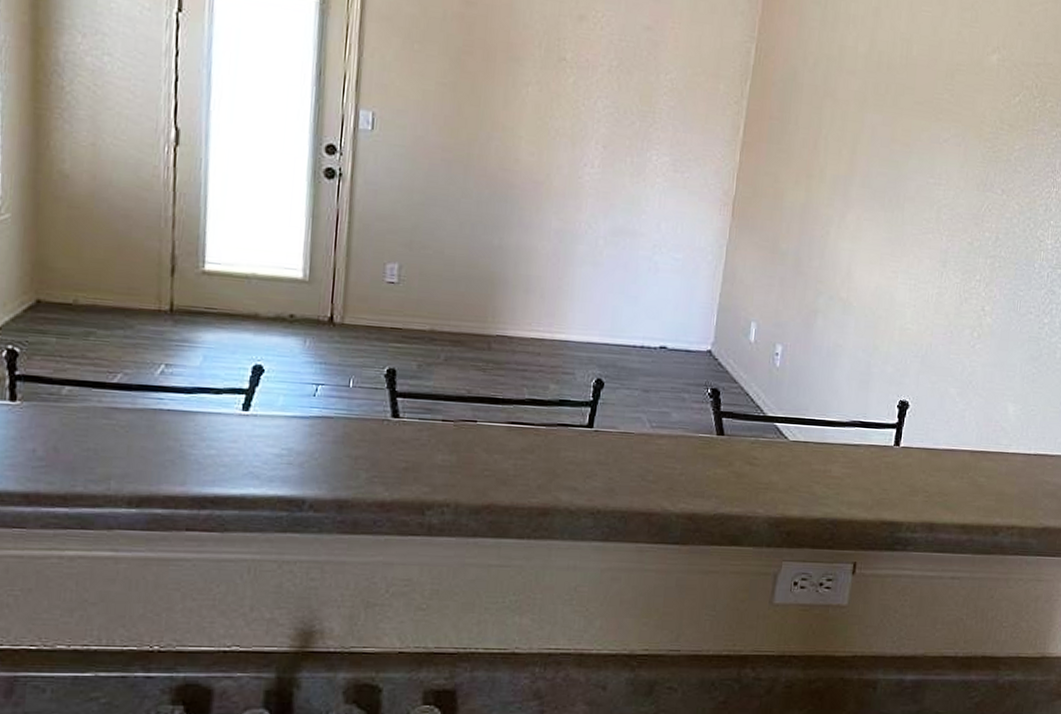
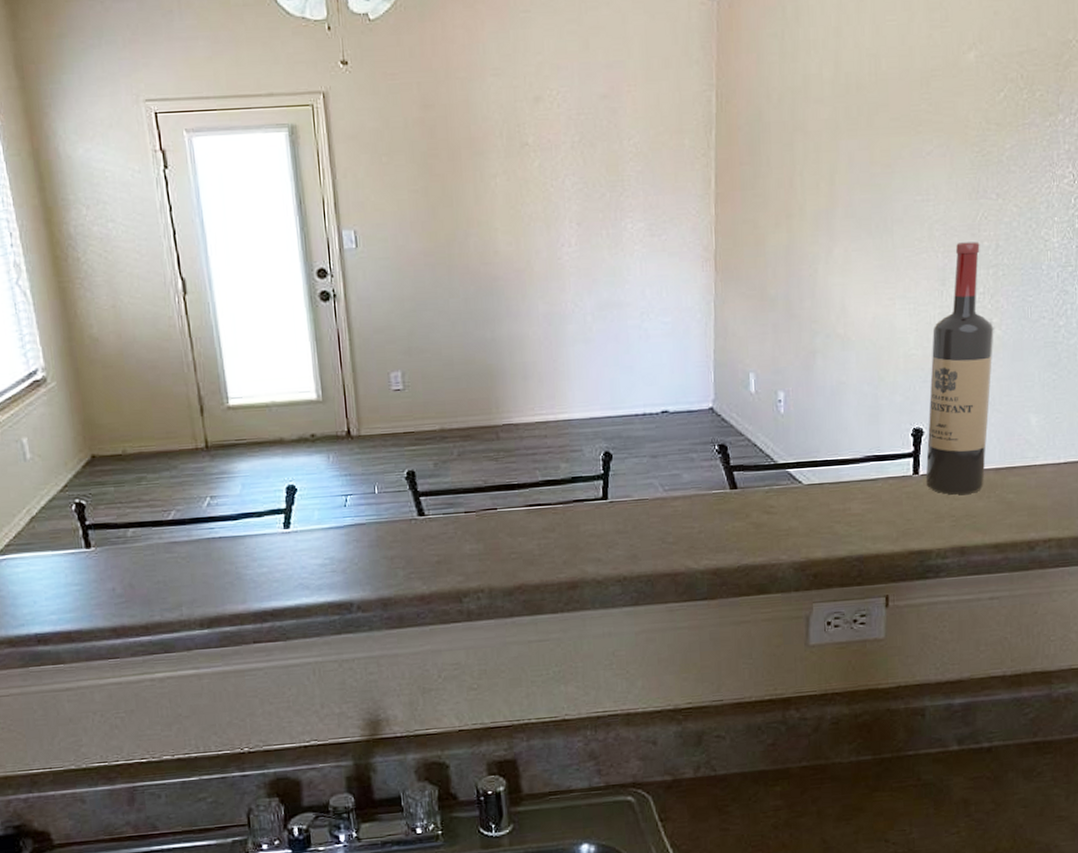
wine bottle: none [905,229,985,472] -> present [925,241,994,495]

